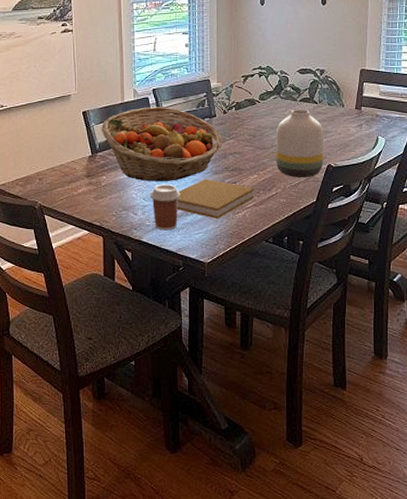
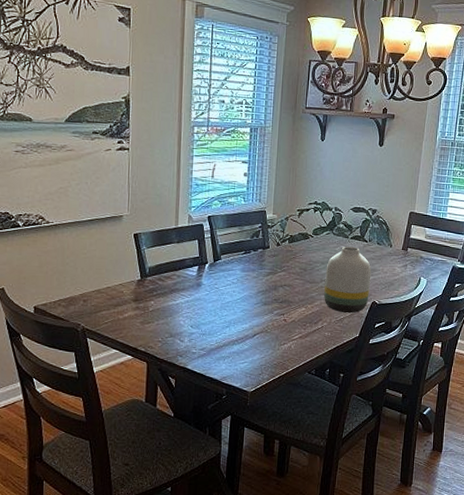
fruit basket: present [101,107,223,182] -> none [152,233,274,310]
coffee cup: present [150,185,181,231] -> none [198,313,229,359]
book: present [177,178,255,219] -> none [224,309,302,349]

